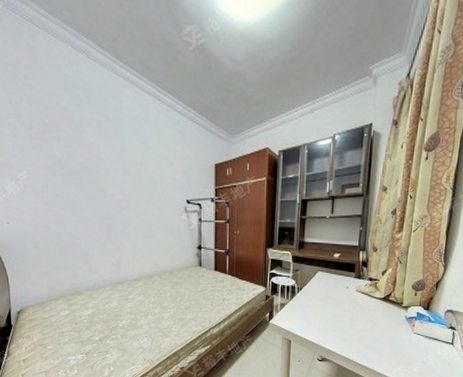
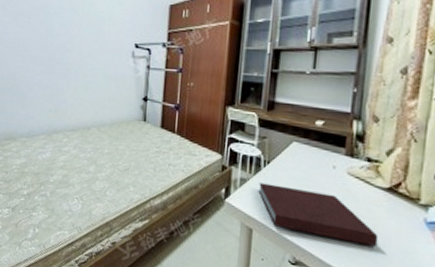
notebook: none [294,305,377,339] -> present [258,182,379,247]

